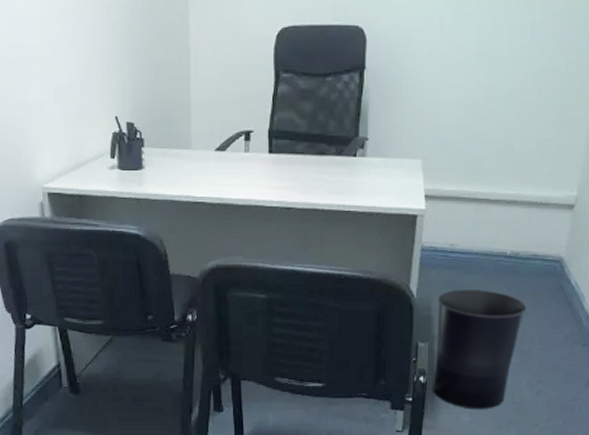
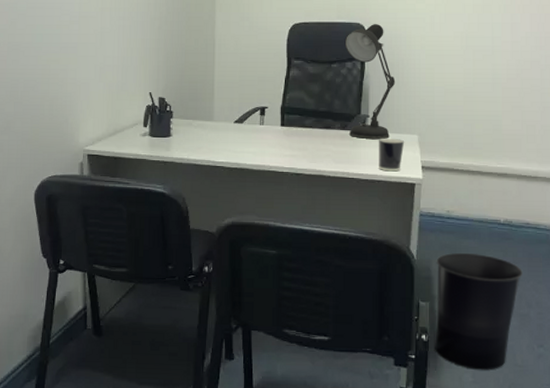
desk lamp: none [341,27,399,165] -> present [344,24,396,139]
mug: none [377,163,407,202] -> present [378,138,405,172]

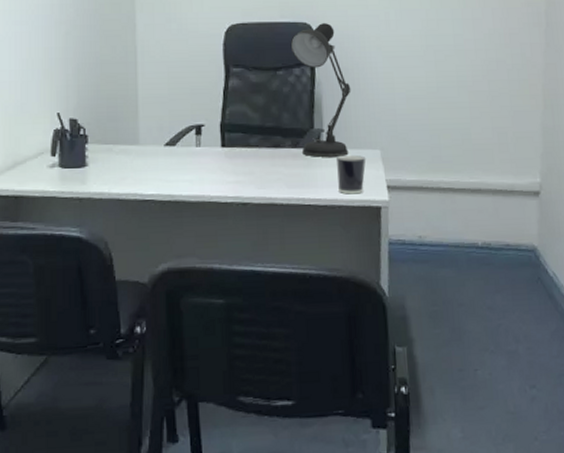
waste bin: present [435,252,523,369] -> none [411,284,507,422]

